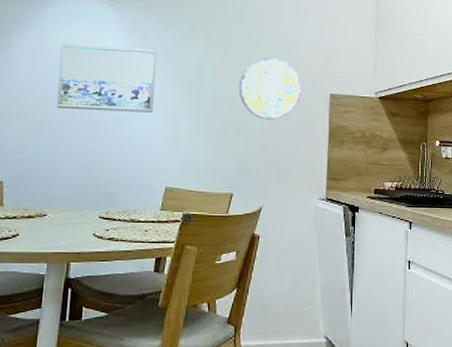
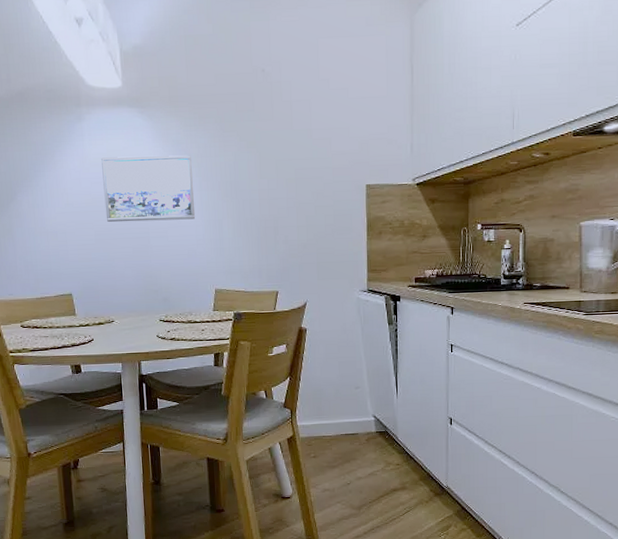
manhole cover: present [239,57,302,120] -> none [274,151,337,217]

